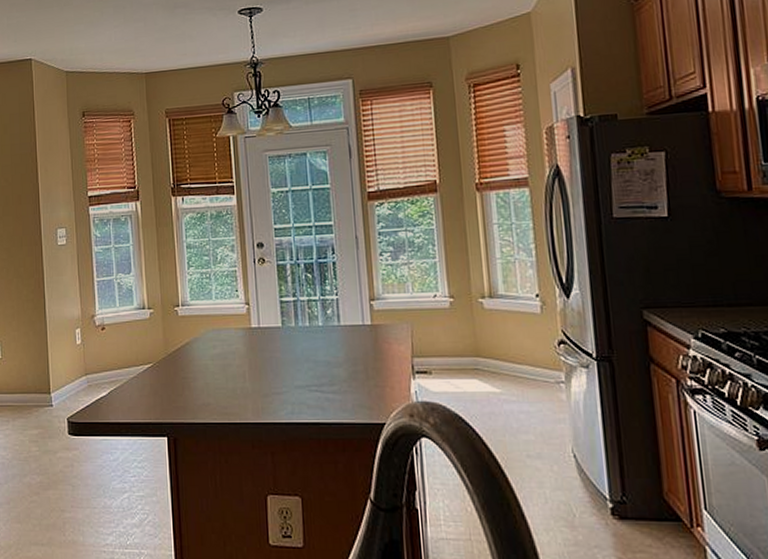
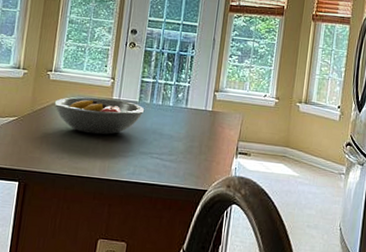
fruit bowl: none [188,328,291,372] -> present [54,97,145,135]

